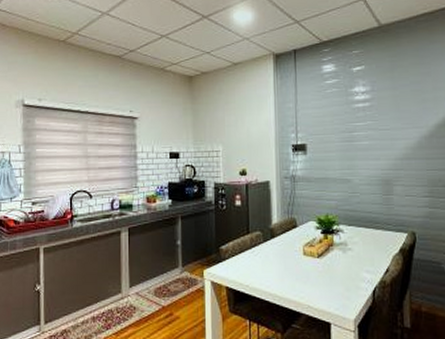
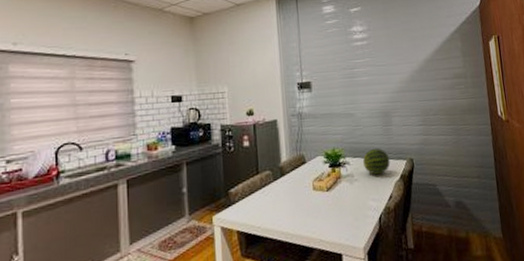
fruit: none [358,217,389,246] -> present [363,148,390,175]

